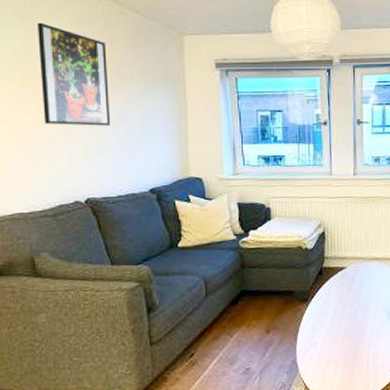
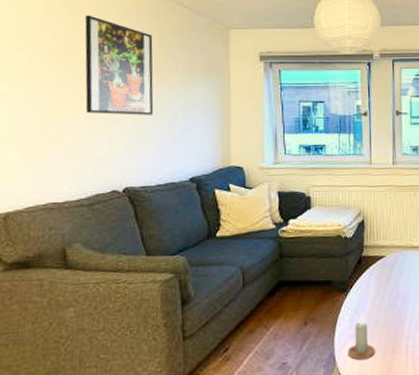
candle: none [309,323,337,367] -> present [348,313,376,360]

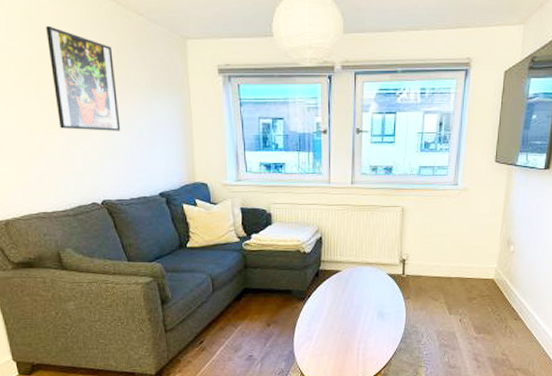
candle: present [348,313,376,360] -> none [305,319,330,357]

